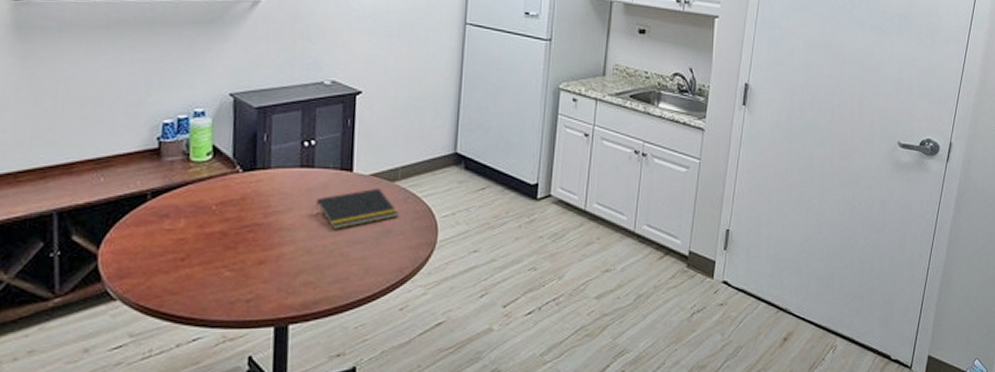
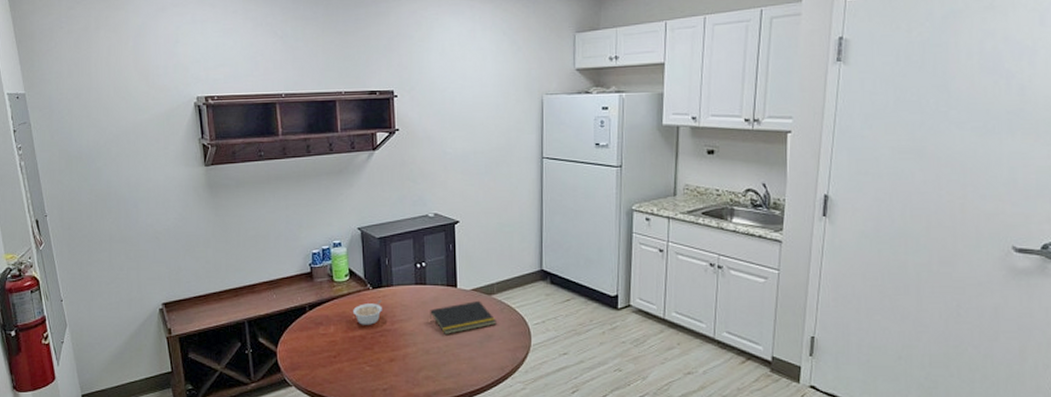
legume: none [214,185,254,218] -> present [353,299,382,325]

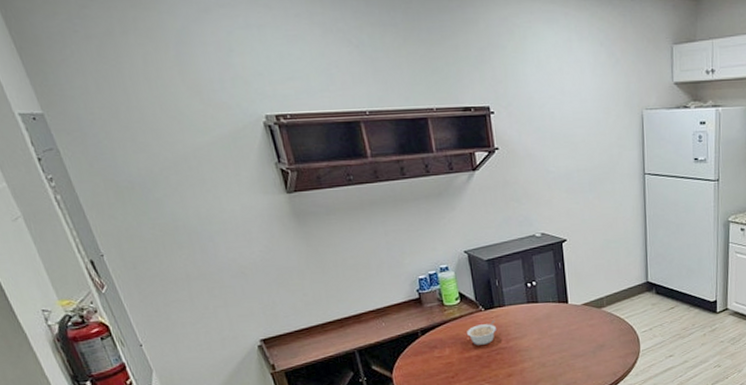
notepad: present [430,300,497,334] -> none [543,314,608,348]

